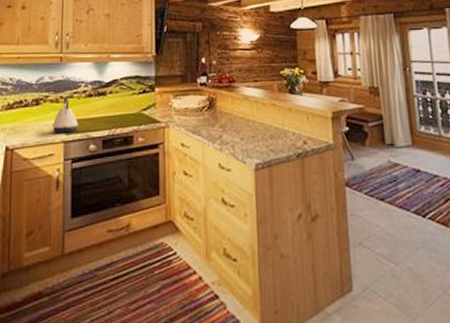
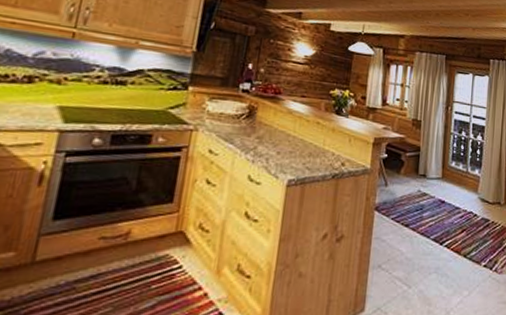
kettle: present [52,96,78,133] -> none [45,78,83,121]

